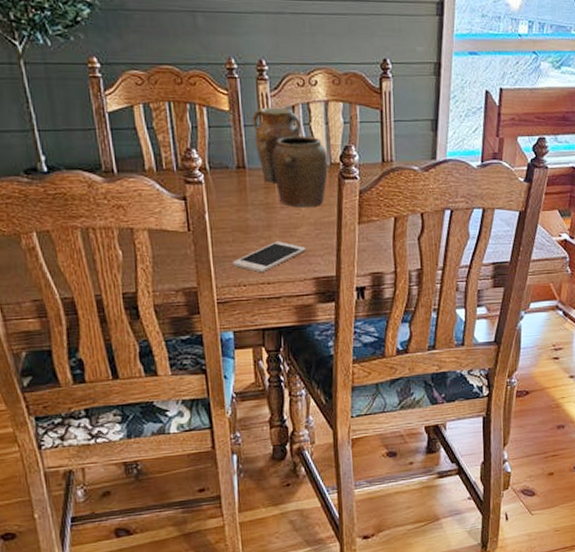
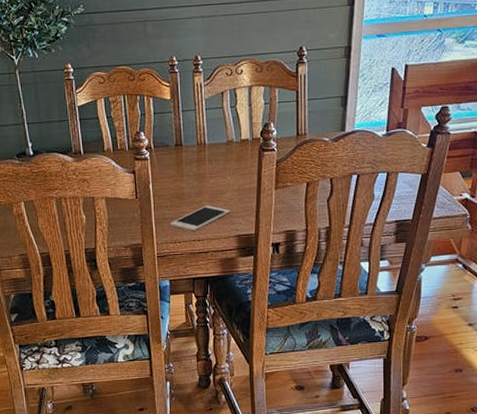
jar set: present [252,107,328,208] -> none [189,94,250,177]

